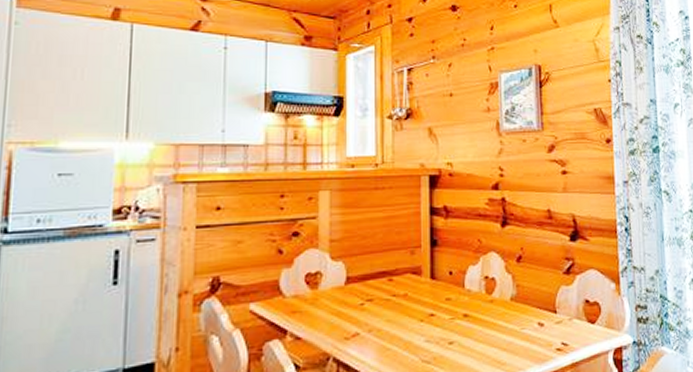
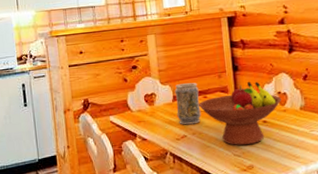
vase: none [349,259,383,318] -> present [174,82,201,125]
fruit bowl: none [381,260,488,348] -> present [199,81,281,146]

